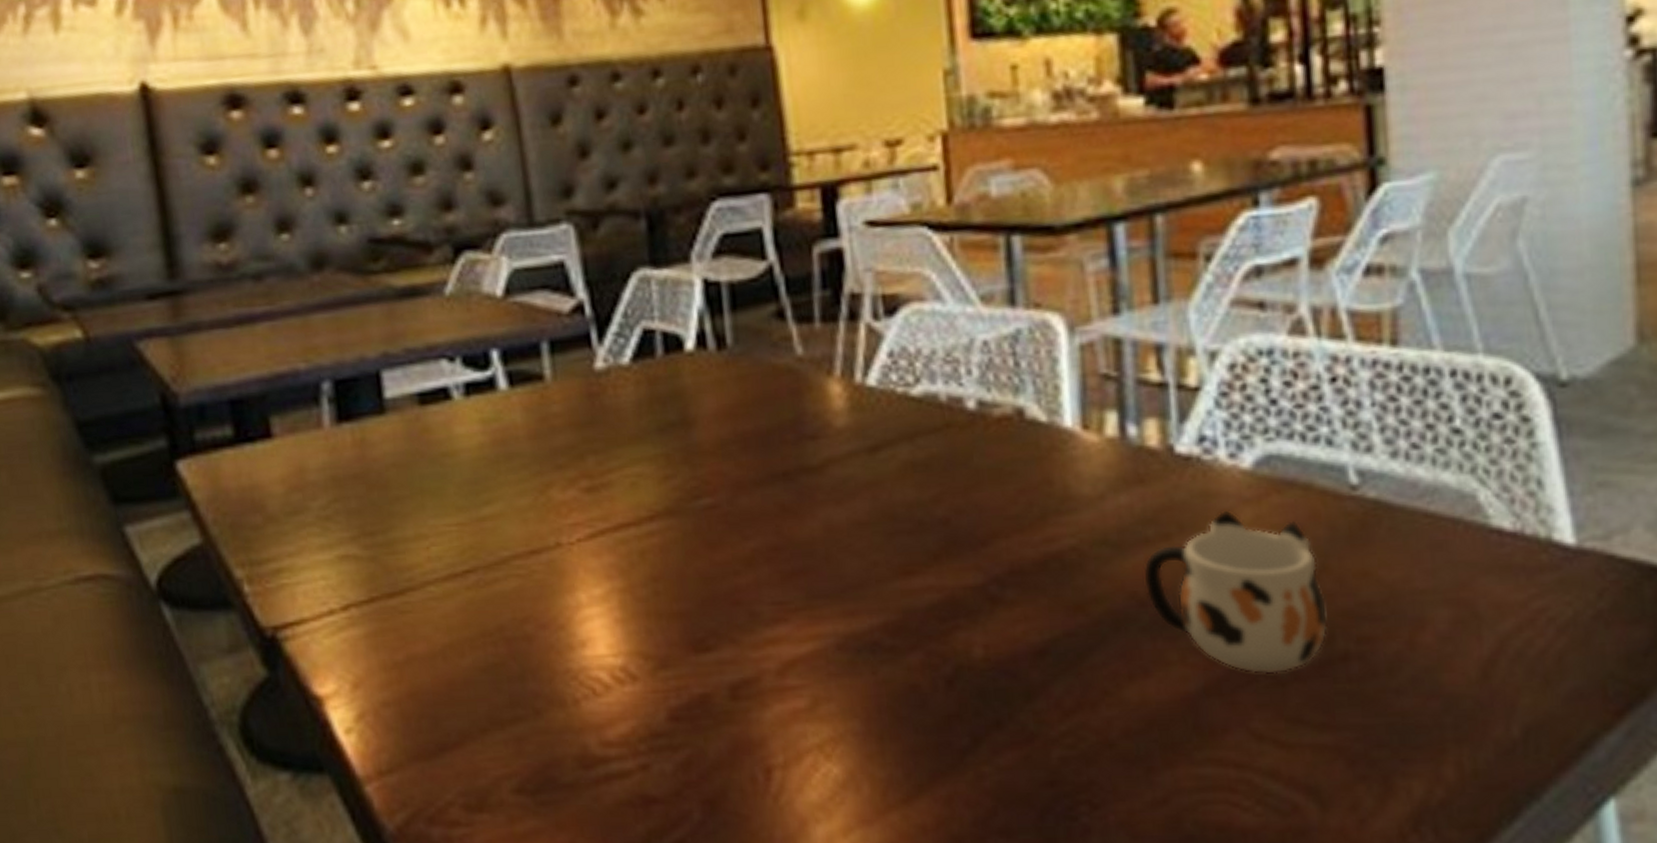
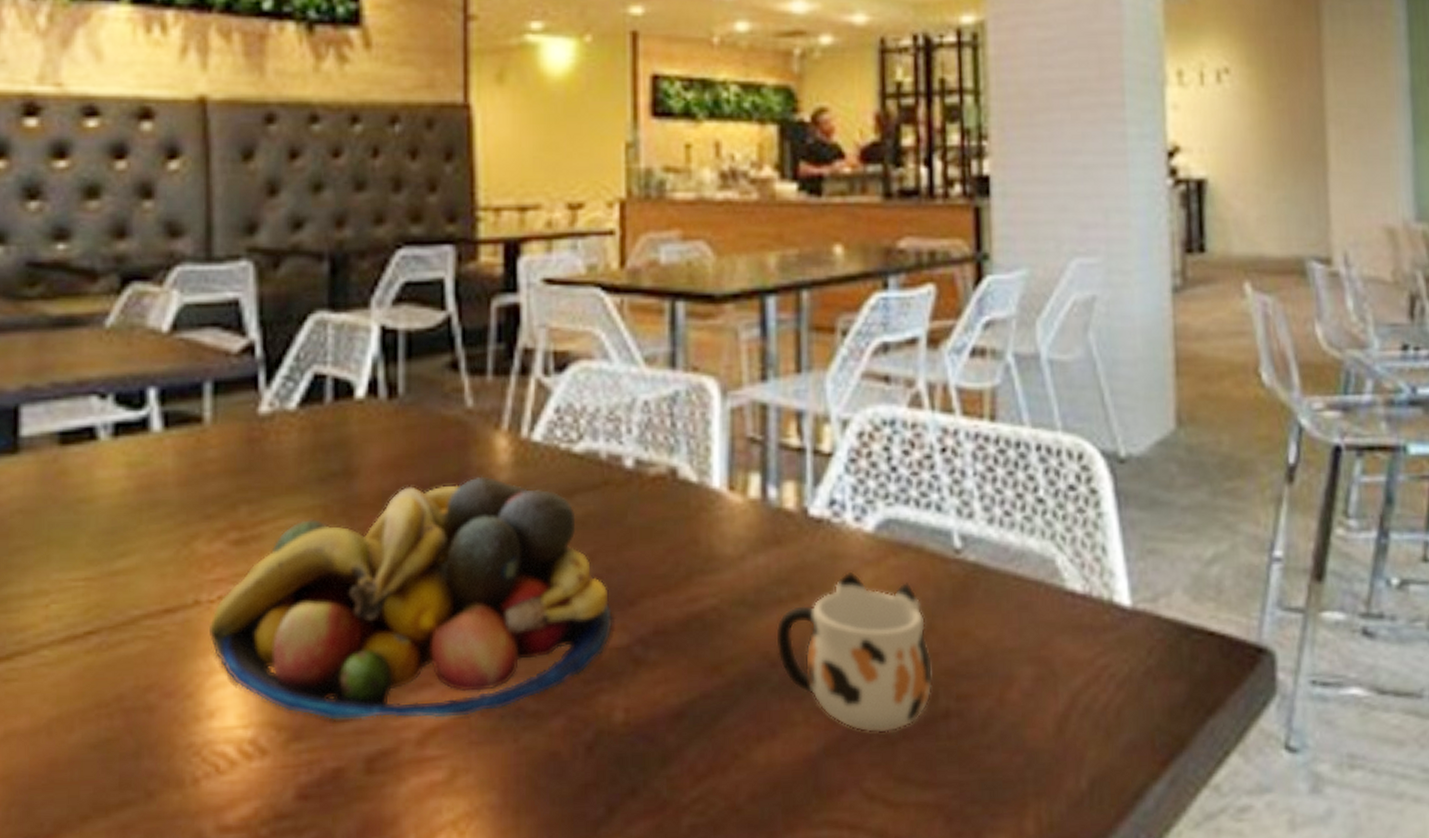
fruit bowl: none [571,422,966,651] -> present [208,476,613,720]

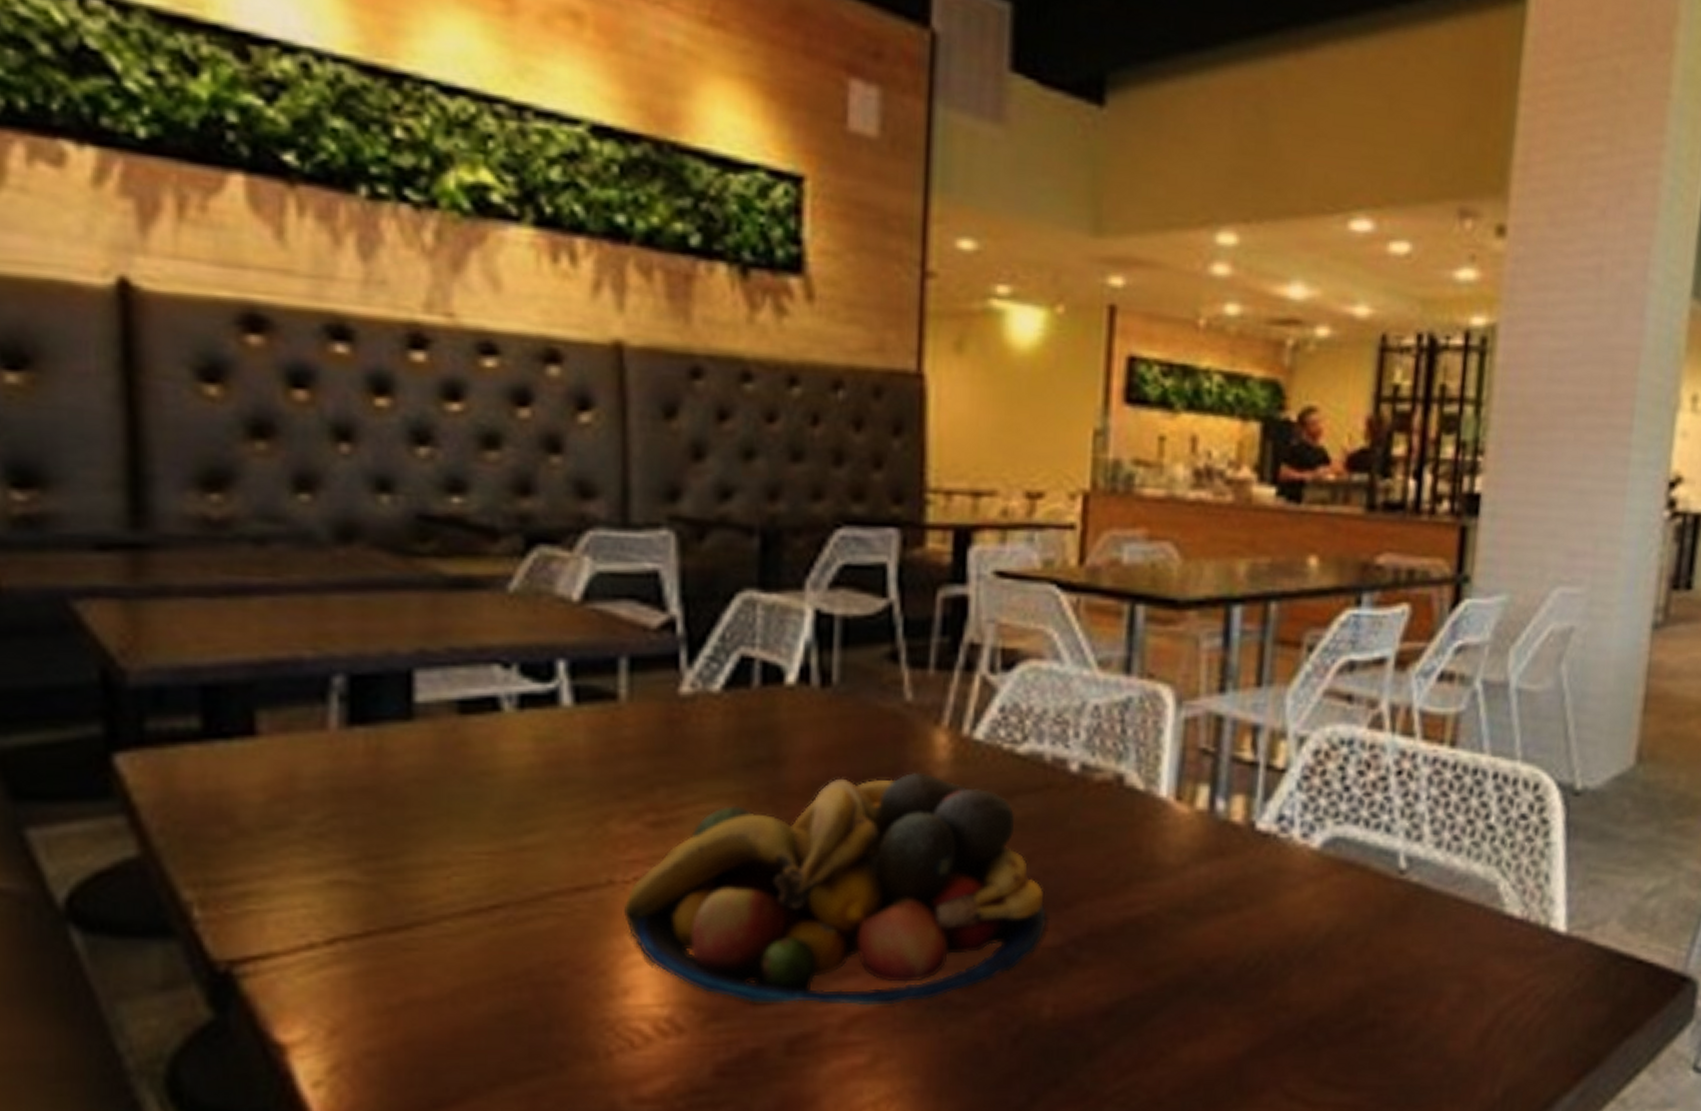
mug: present [776,571,934,733] -> none [1211,885,1365,1039]

